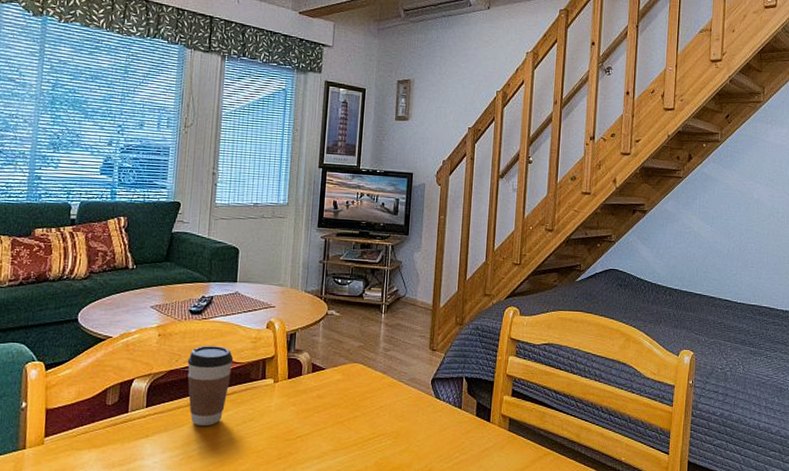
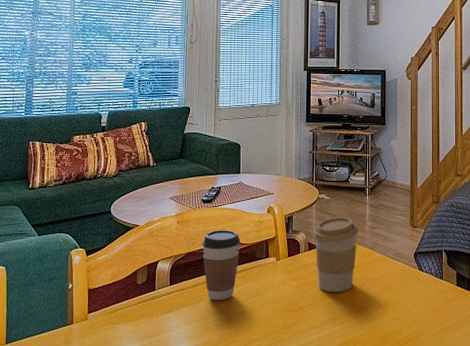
coffee cup: none [318,336,370,420] -> present [313,217,358,292]

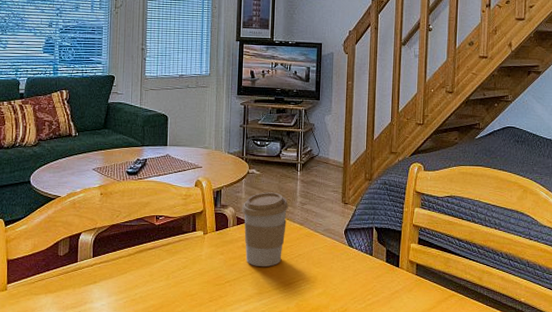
coffee cup: present [202,230,241,301] -> none [127,203,167,274]

